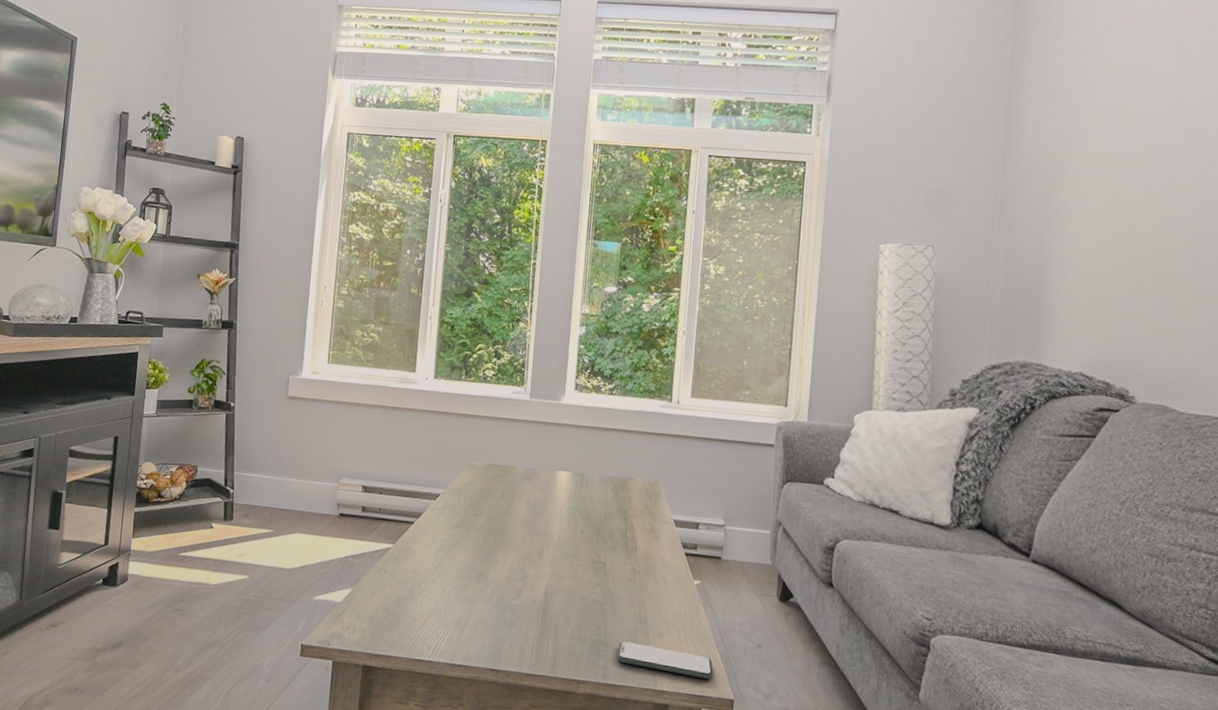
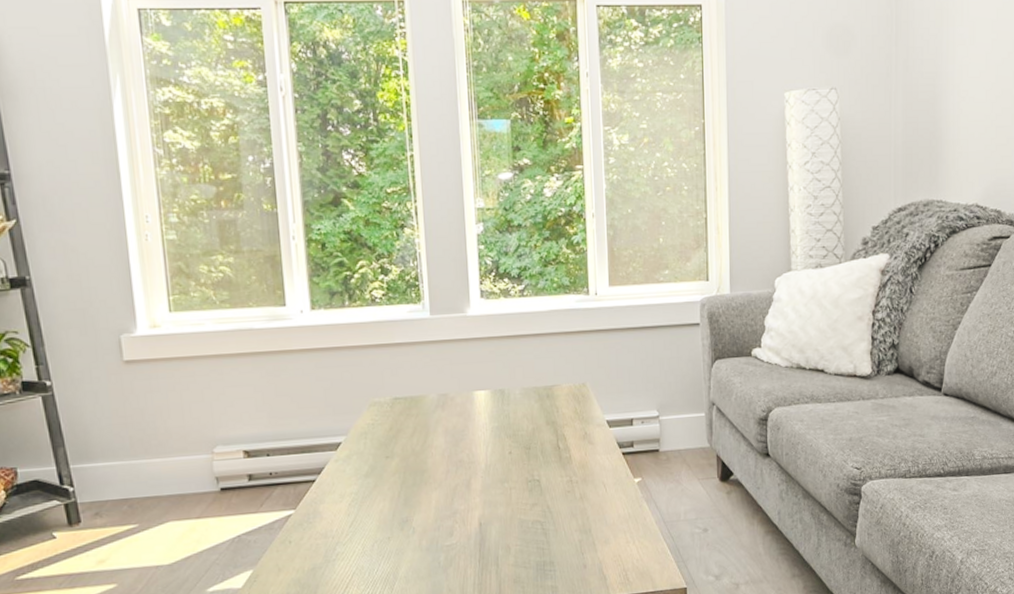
smartphone: present [618,641,714,680] -> none [565,552,665,579]

